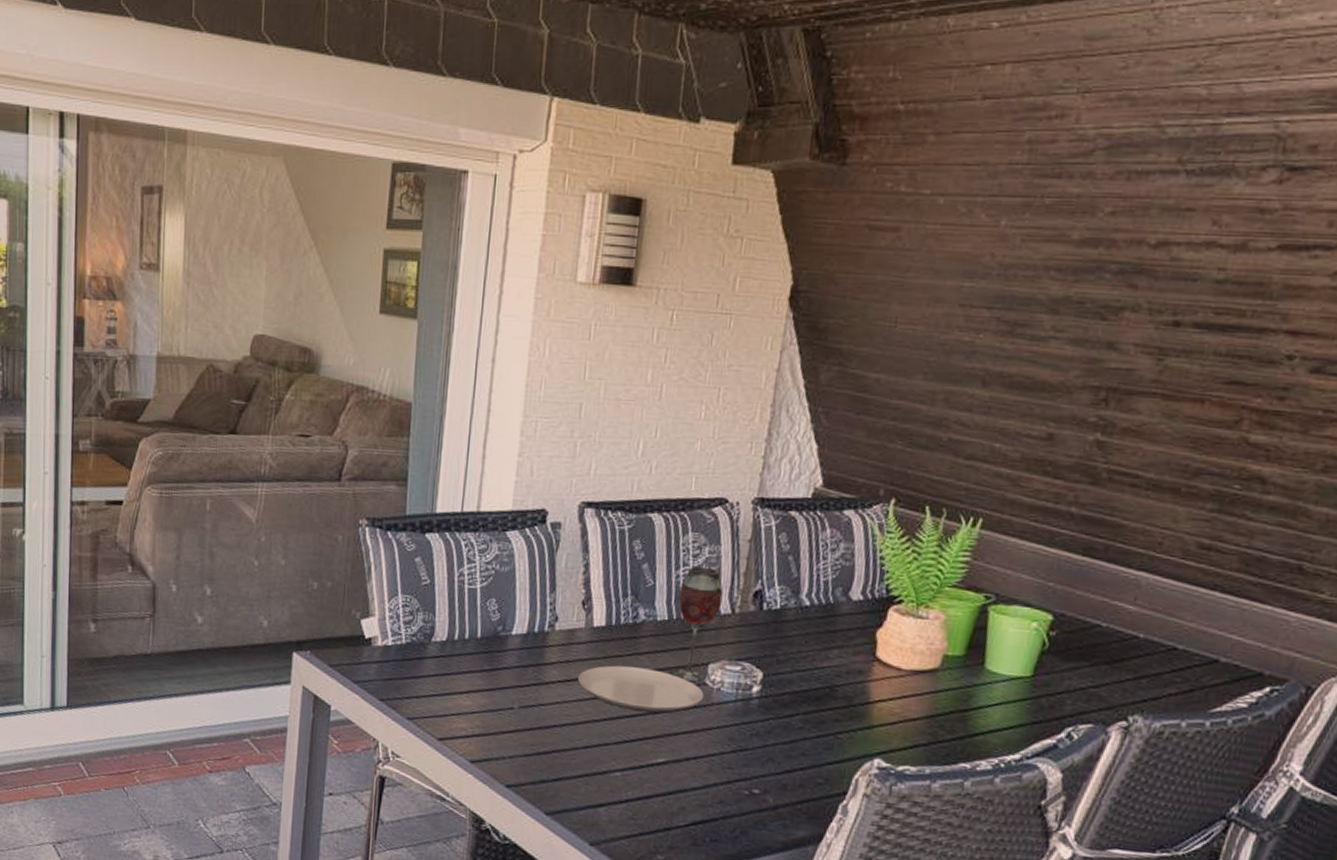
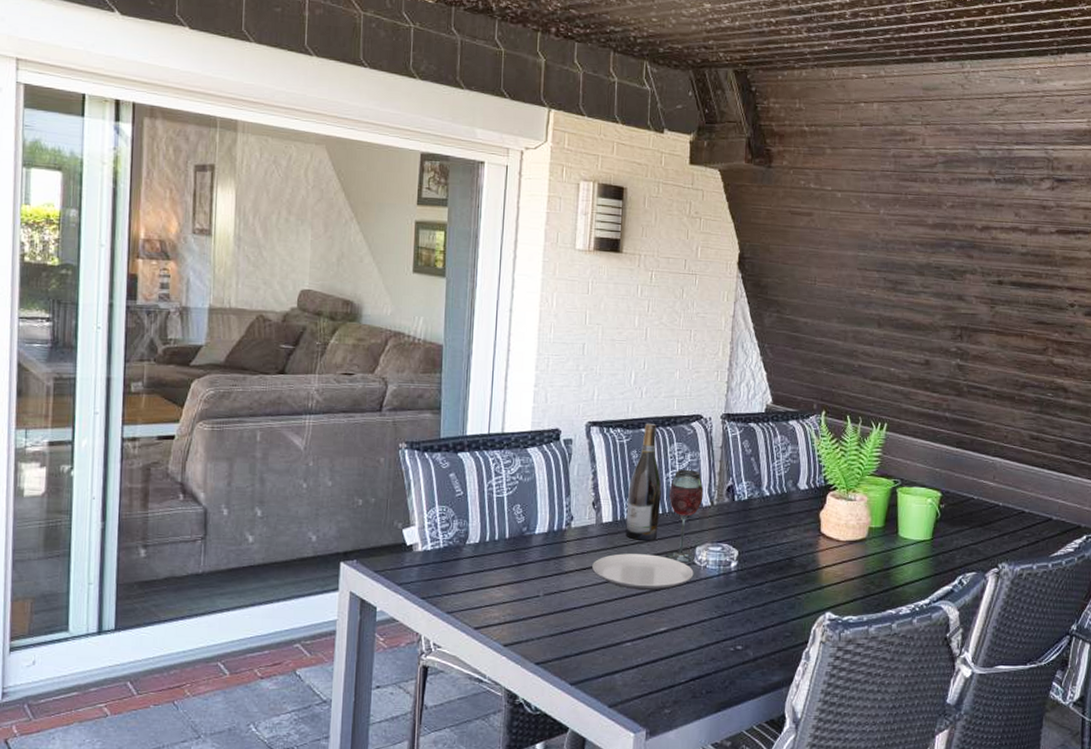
wine bottle: none [620,506,670,652] -> present [625,423,662,541]

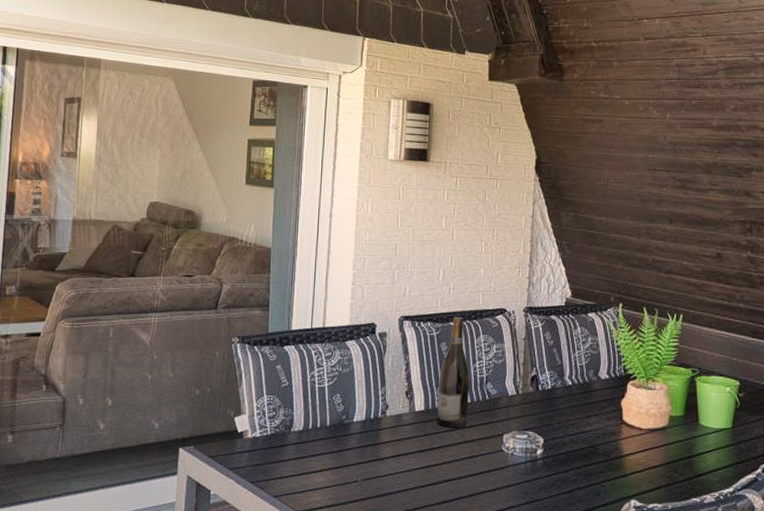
plate: present [592,553,694,591] -> none [406,441,502,477]
wineglass: present [666,469,704,563] -> none [475,360,509,450]

